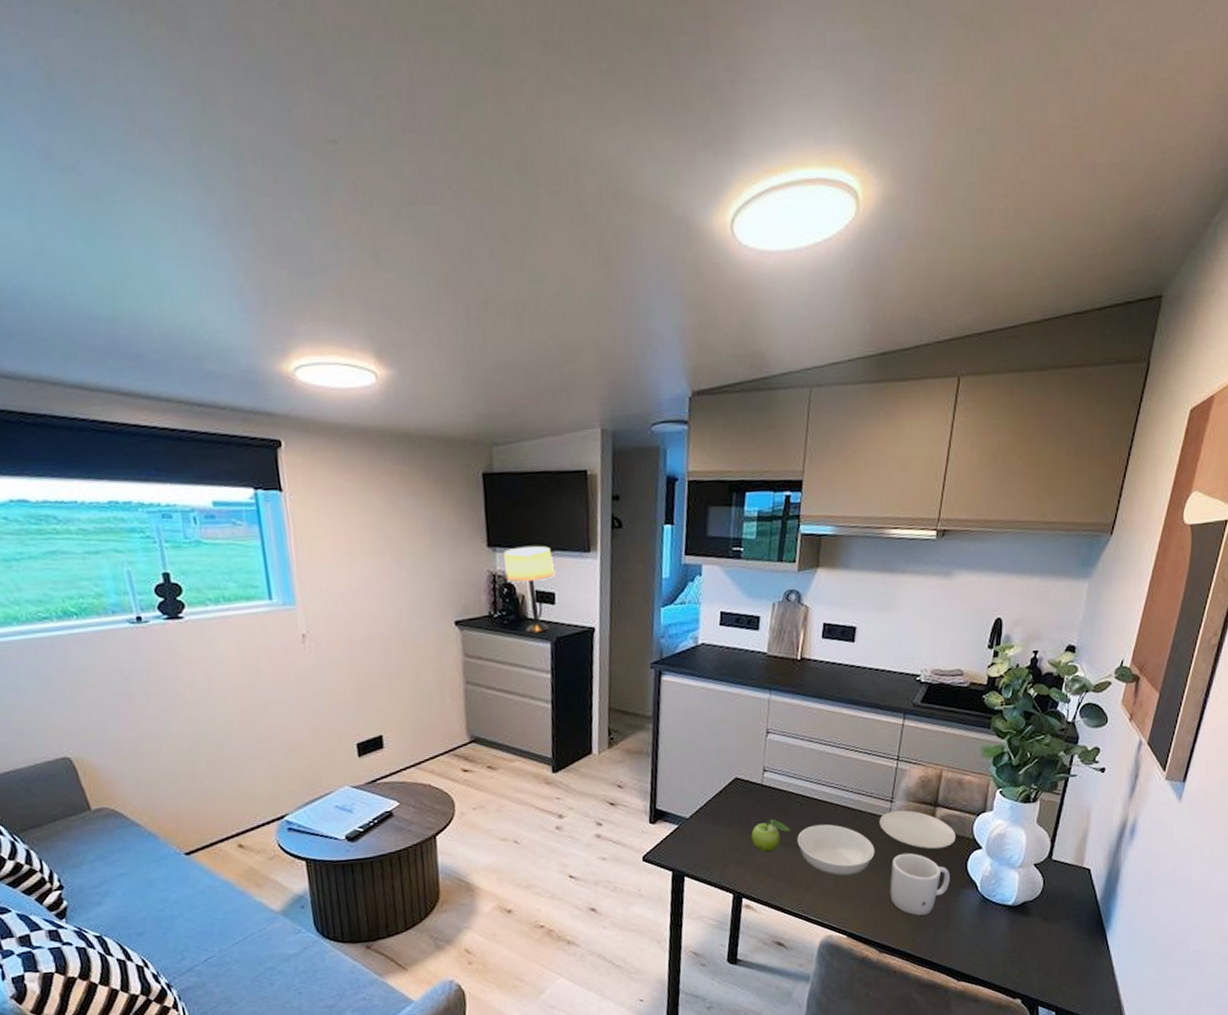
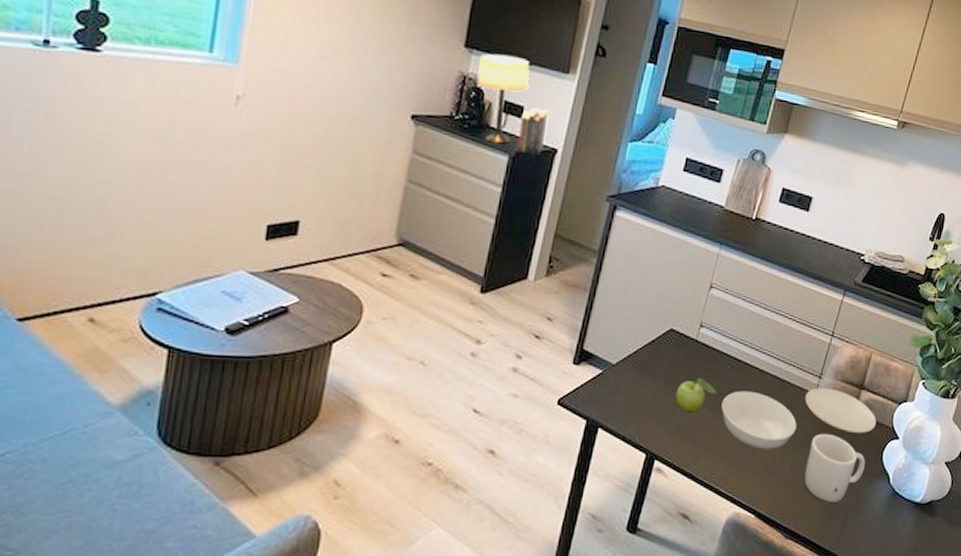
books: none [554,592,581,639] -> present [517,108,549,156]

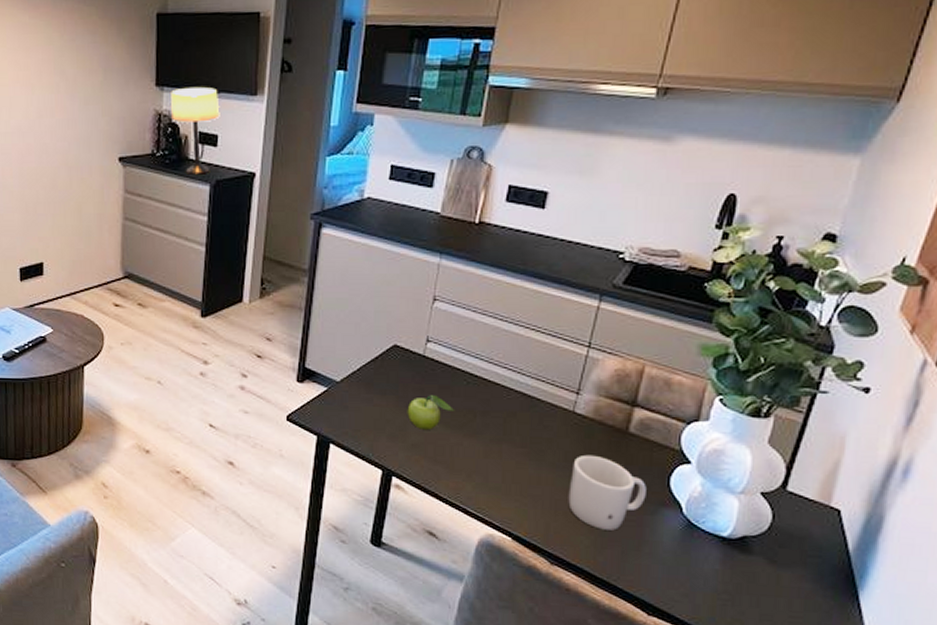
books: present [517,108,549,156] -> none [216,135,242,182]
bowl: present [721,390,797,450] -> none [460,407,553,471]
plate: present [805,388,876,434] -> none [561,405,657,457]

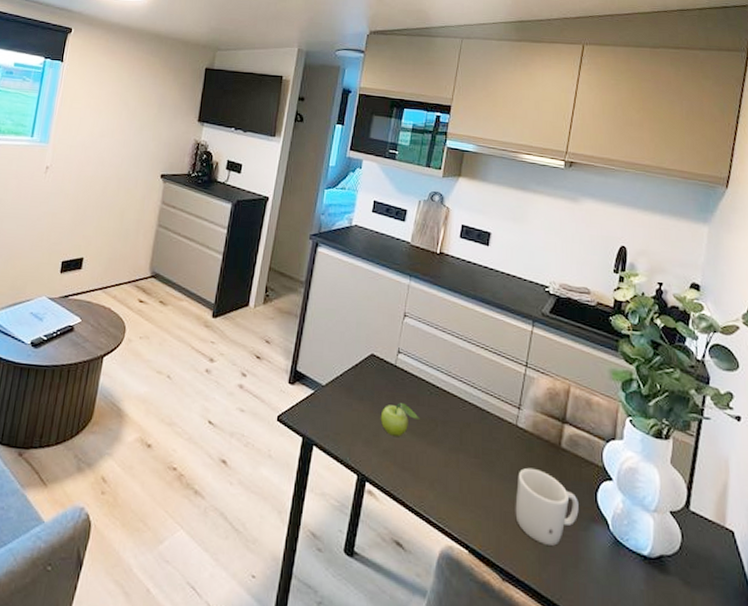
table lamp: present [171,86,219,176] -> none [207,125,246,196]

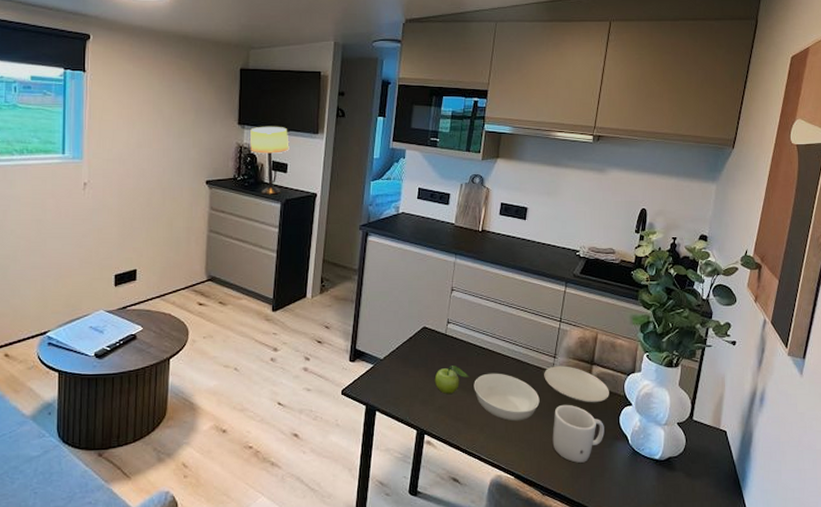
table lamp: none [207,125,246,196] -> present [250,126,288,196]
bowl: none [424,417,501,482] -> present [474,373,540,422]
plate: none [506,419,585,472] -> present [544,366,609,403]

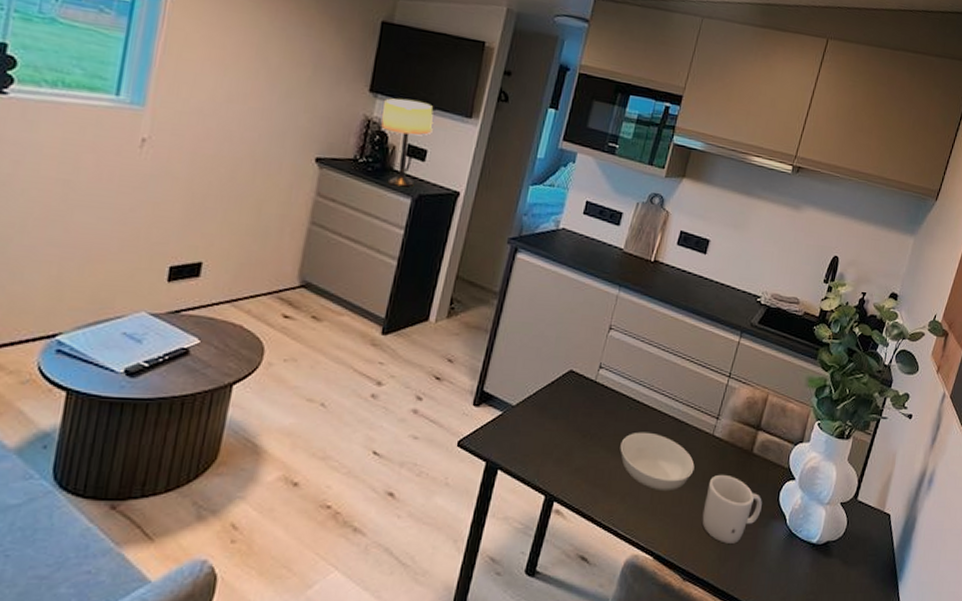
fruit: present [434,365,470,394] -> none [574,420,617,454]
plate: present [544,366,609,403] -> none [702,428,773,475]

